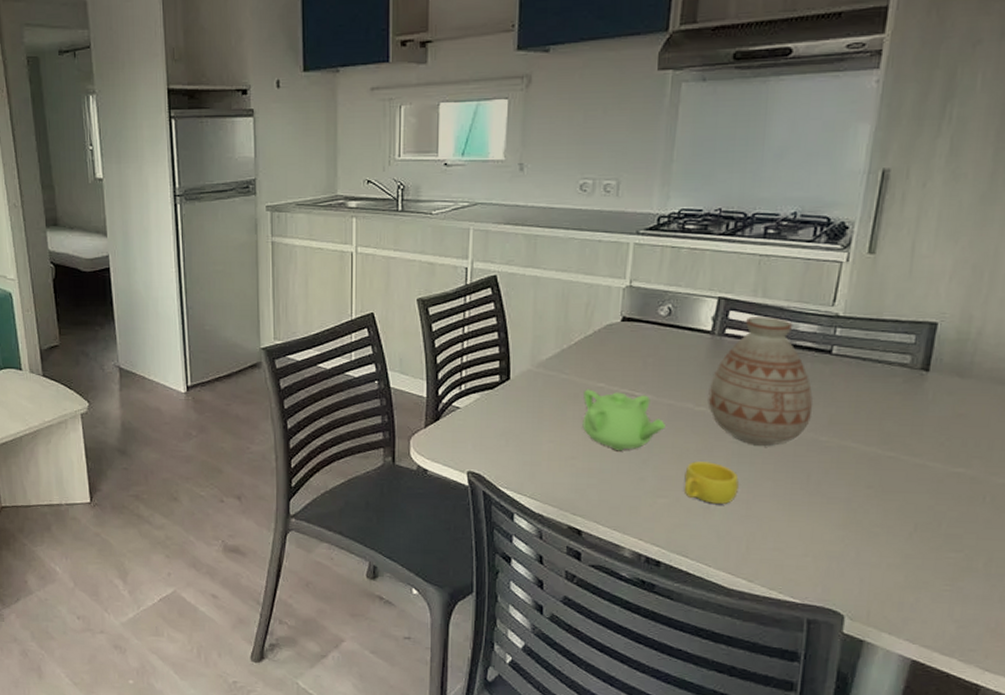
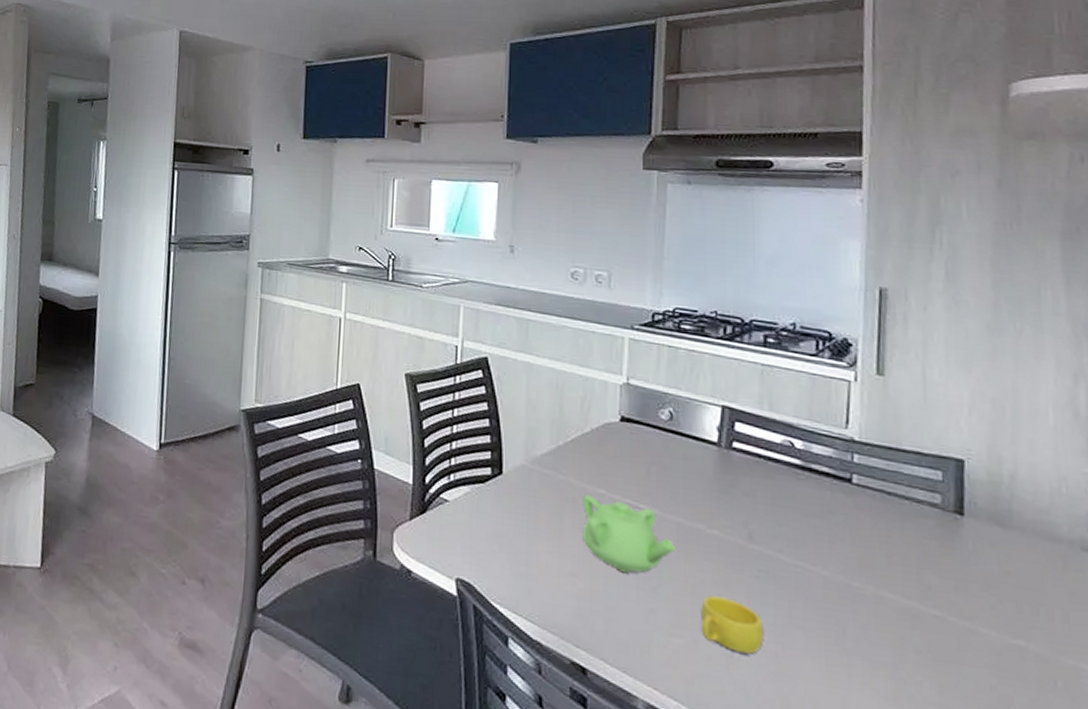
vase: present [708,317,813,446] -> none [720,431,839,586]

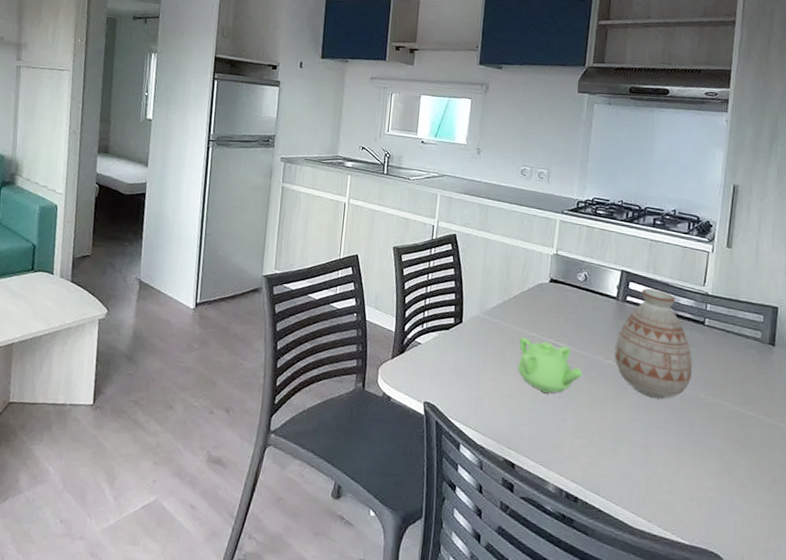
cup: present [701,595,764,654] -> none [597,407,639,448]
vase: none [720,431,839,586] -> present [614,288,693,399]

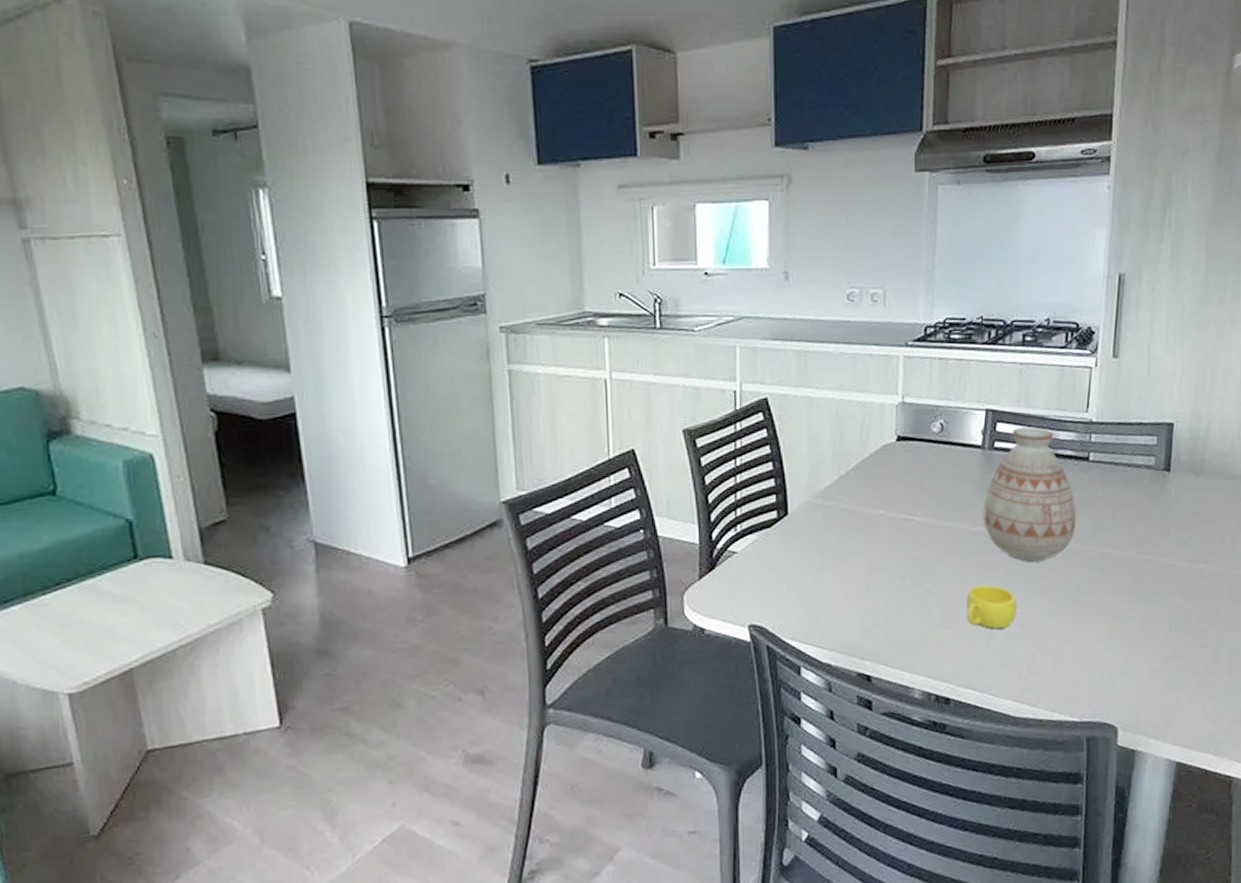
teapot: present [518,336,582,394] -> none [864,517,945,583]
cup: none [597,407,639,448] -> present [967,584,1016,629]

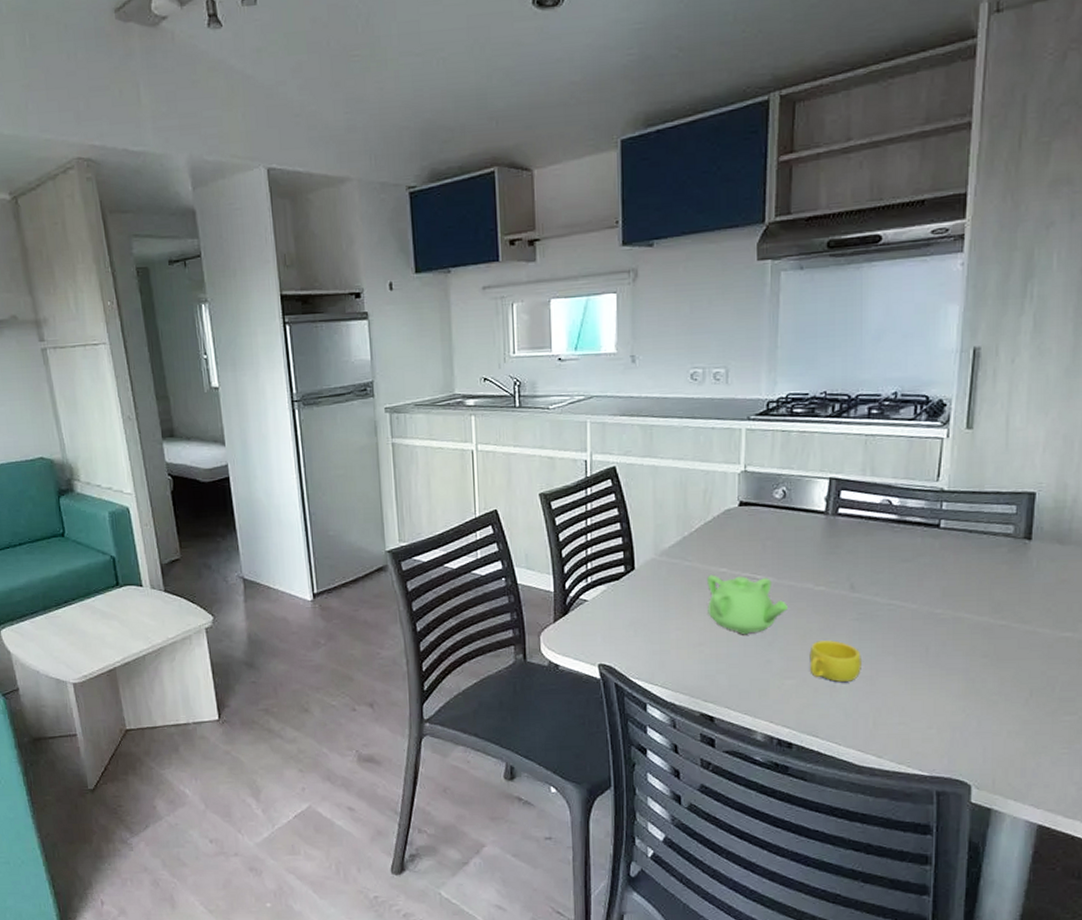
teapot: none [864,517,945,583] -> present [707,574,788,635]
vase: present [983,426,1077,562] -> none [827,494,926,621]

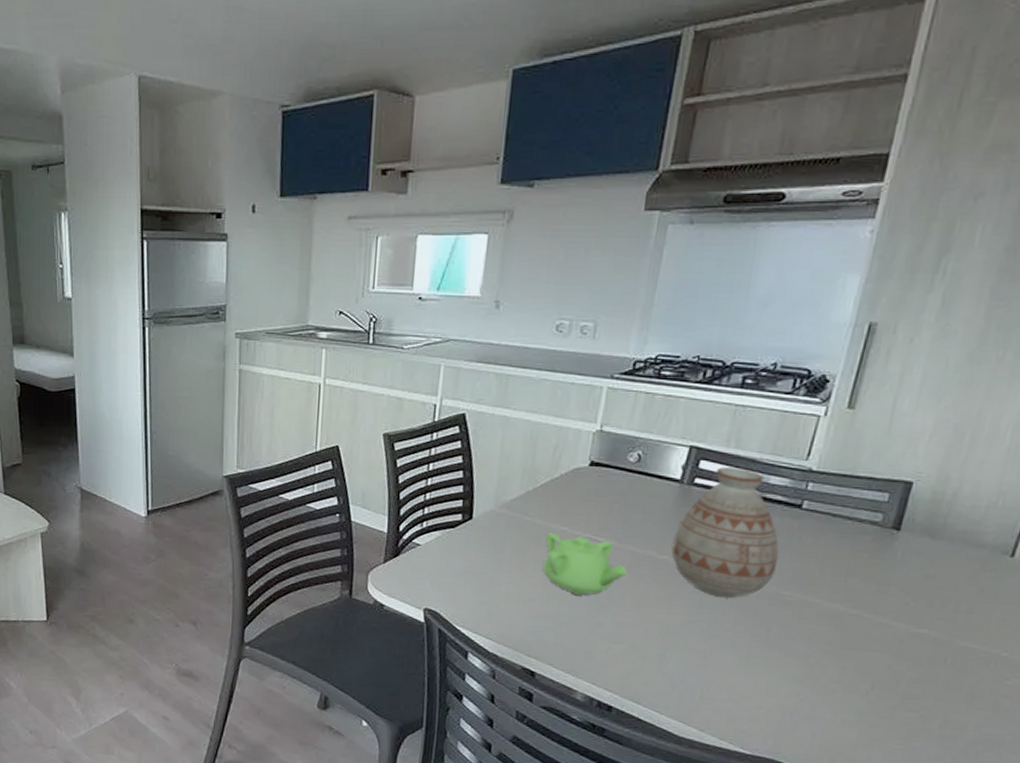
cup: present [809,640,861,682] -> none [642,609,698,653]
vase: none [827,494,926,621] -> present [671,467,779,598]

